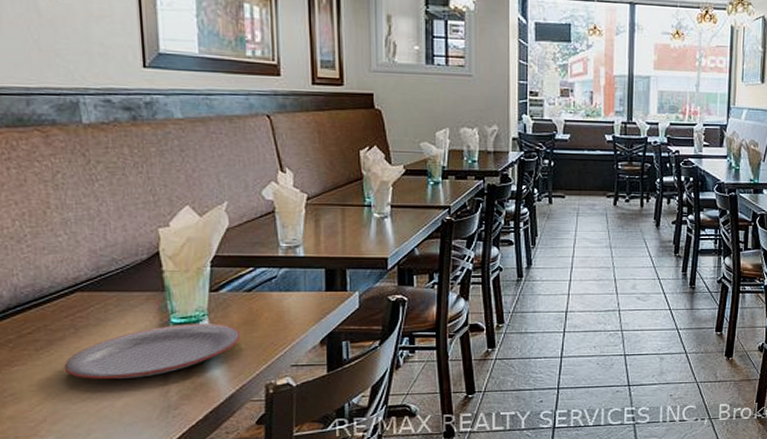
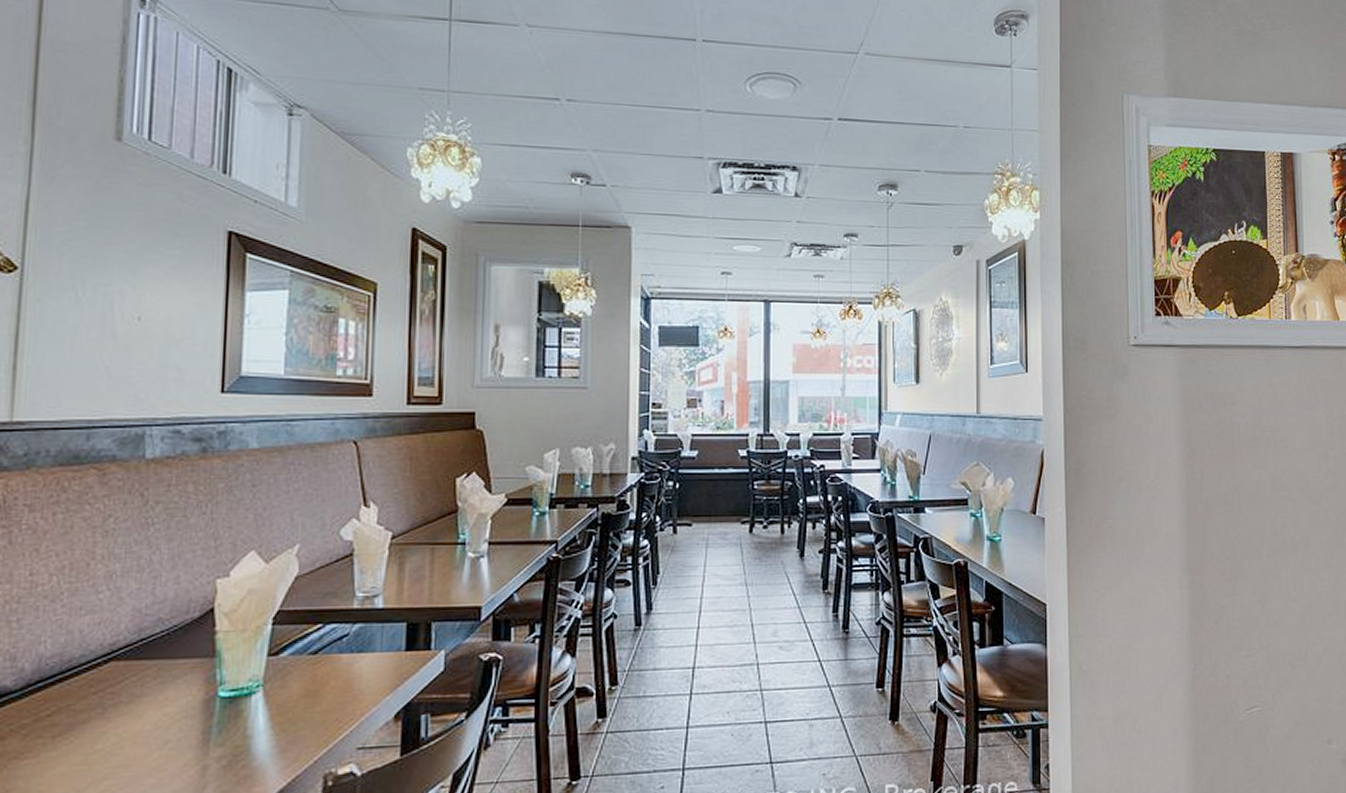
plate: present [64,324,241,379] -> none [83,696,300,774]

